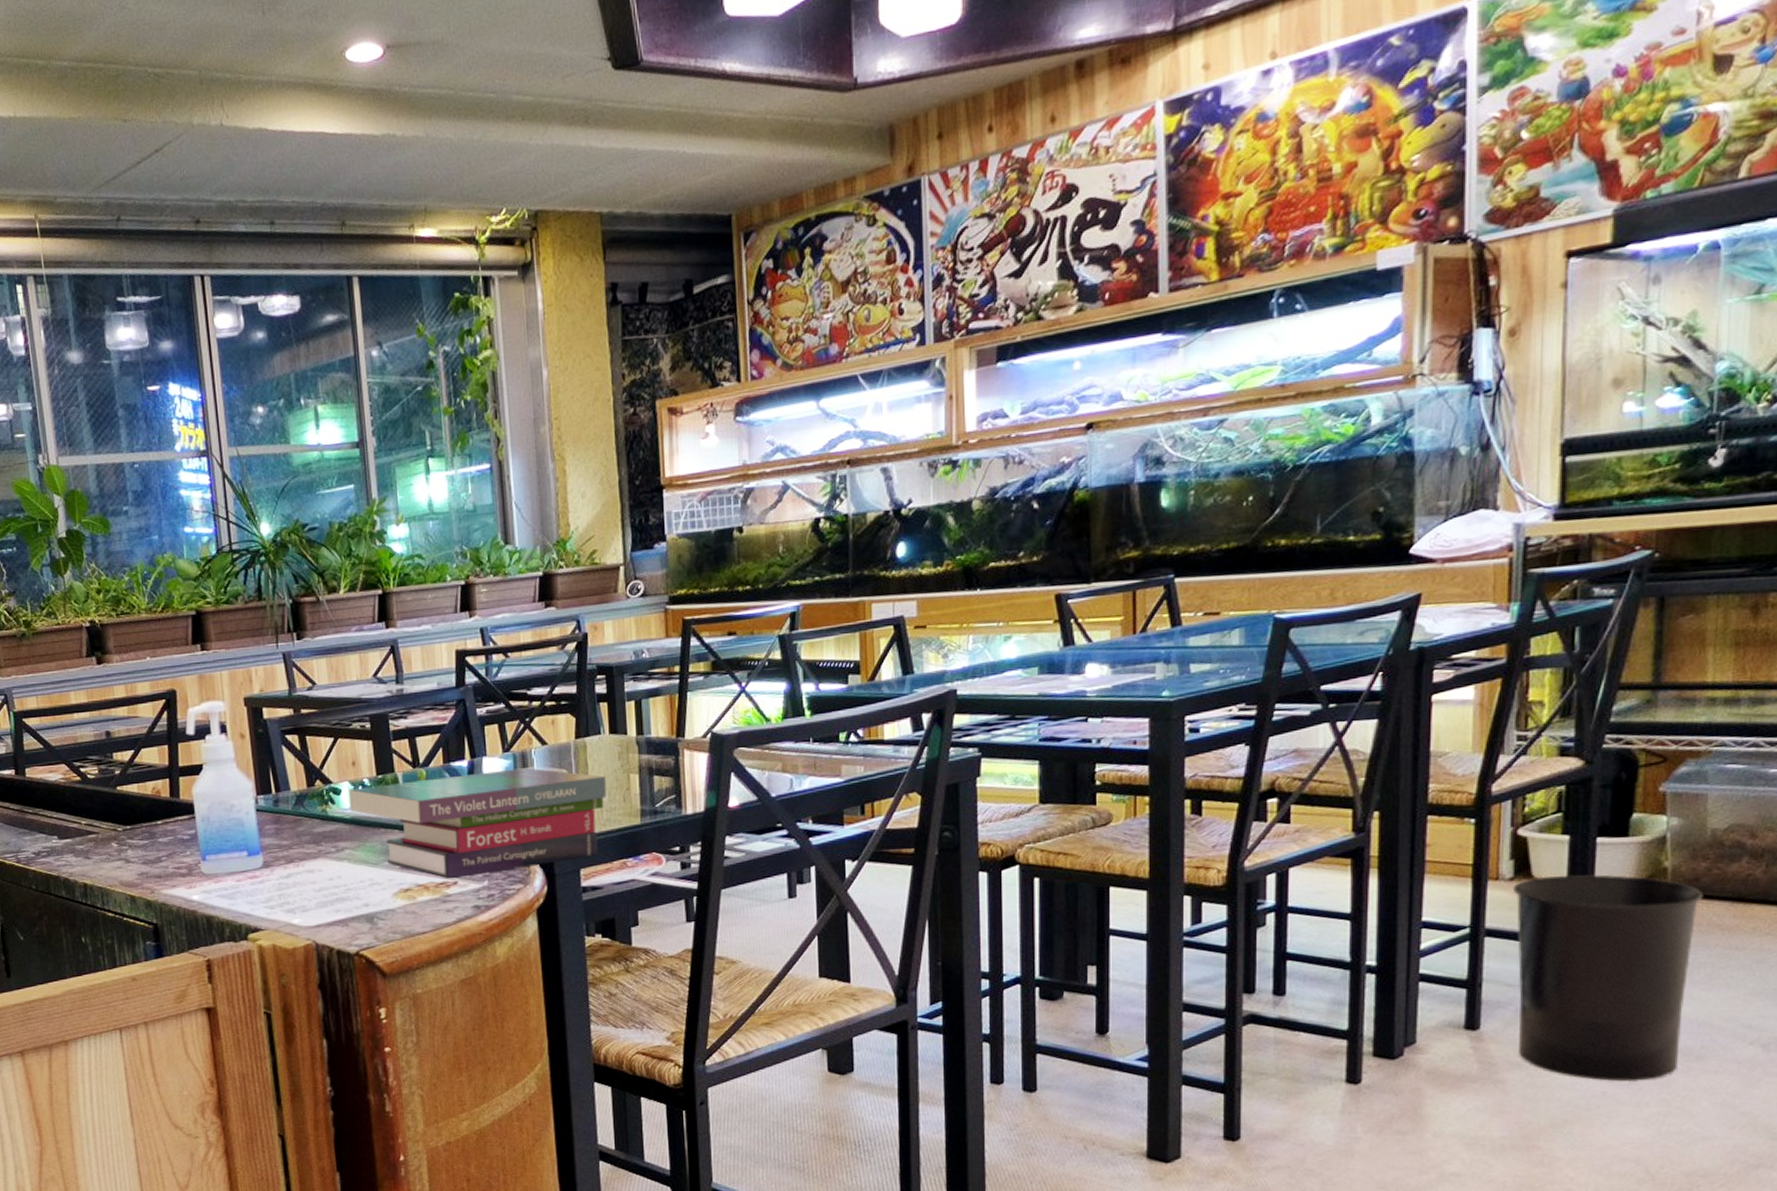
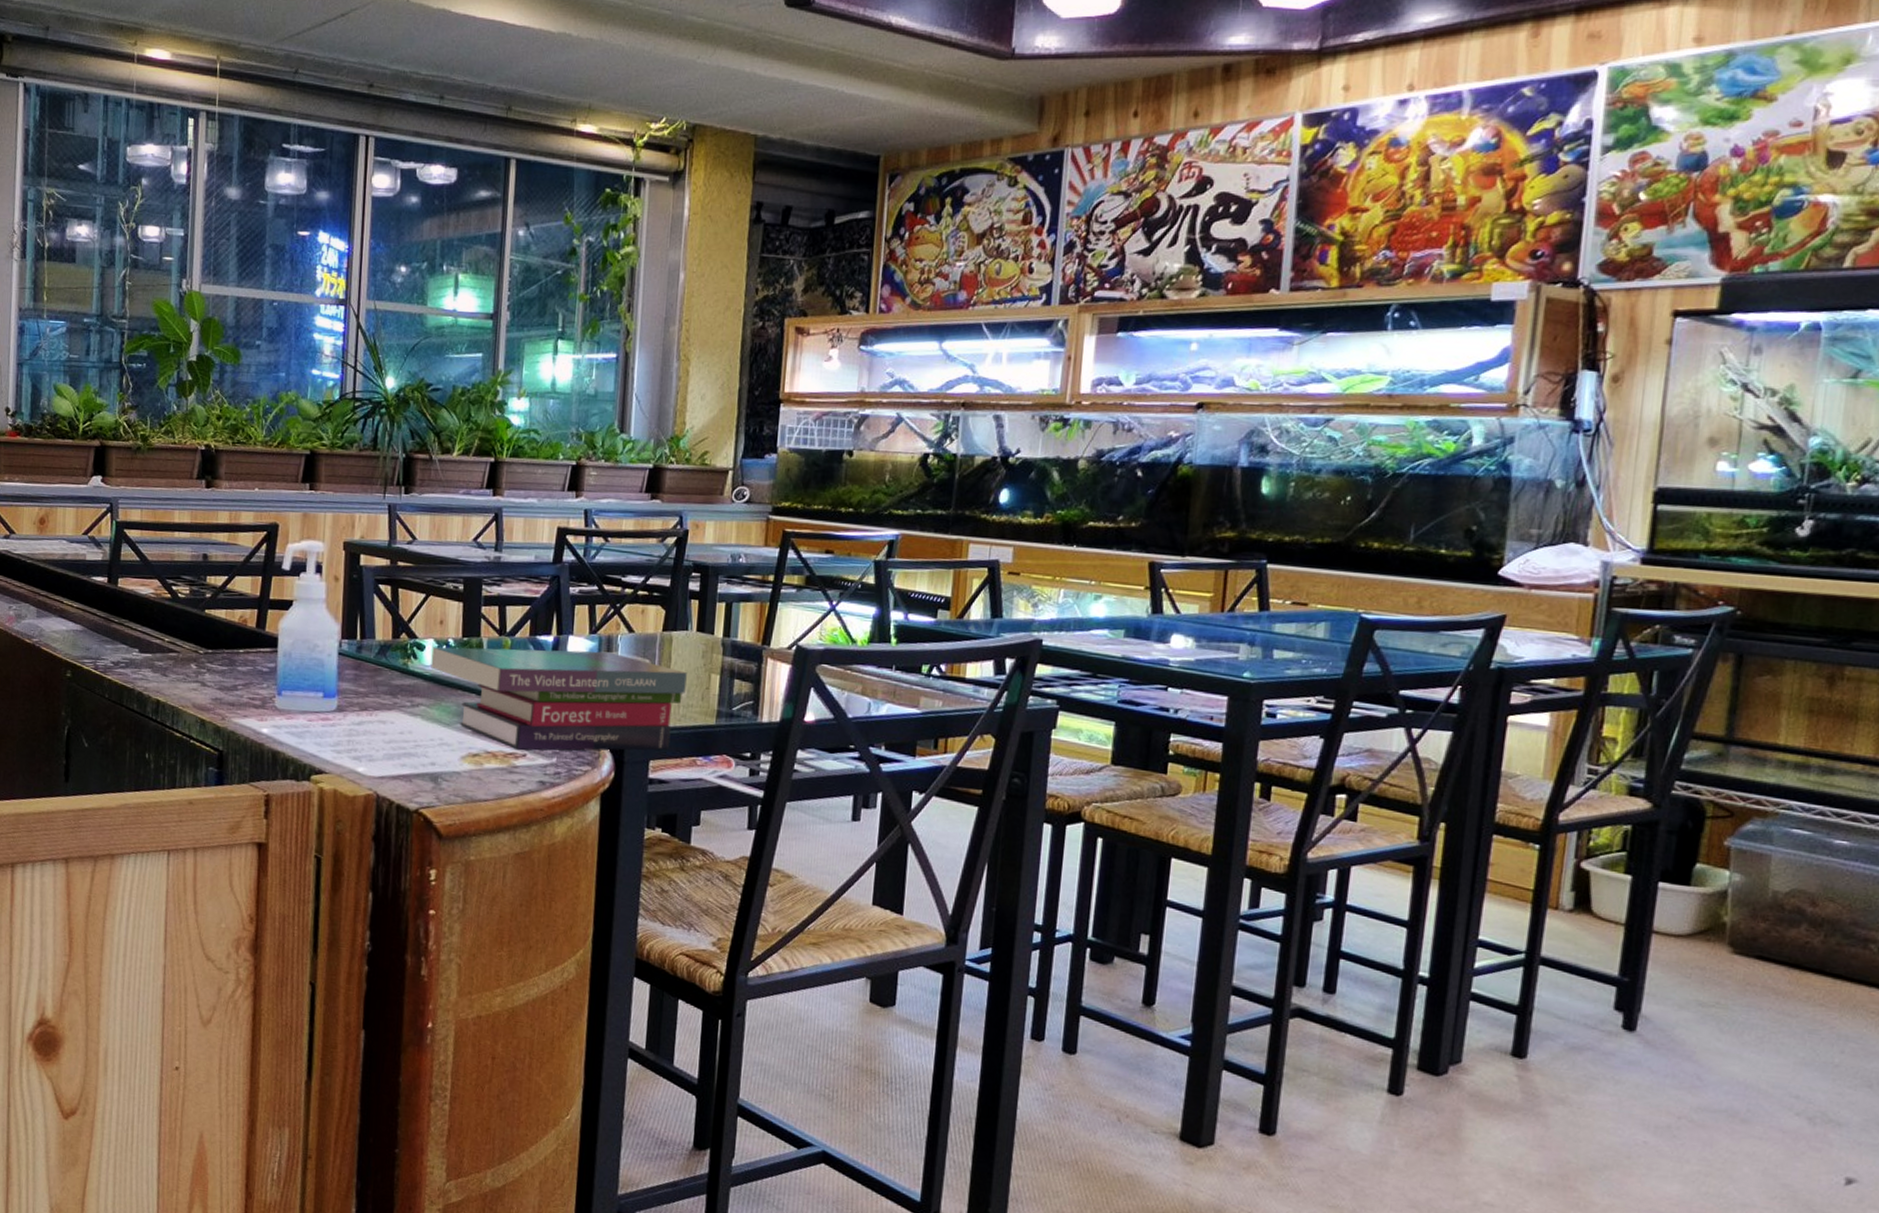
waste bin: present [1512,874,1704,1082] -> none [1563,913,1761,1136]

